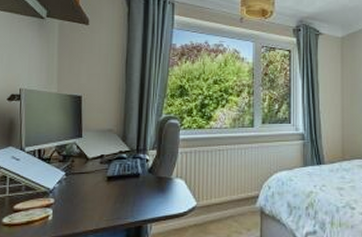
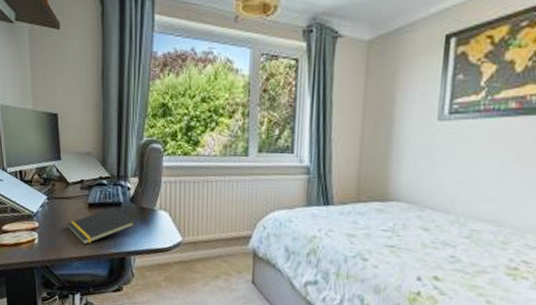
notepad: none [84,180,153,217] -> present [67,209,136,245]

